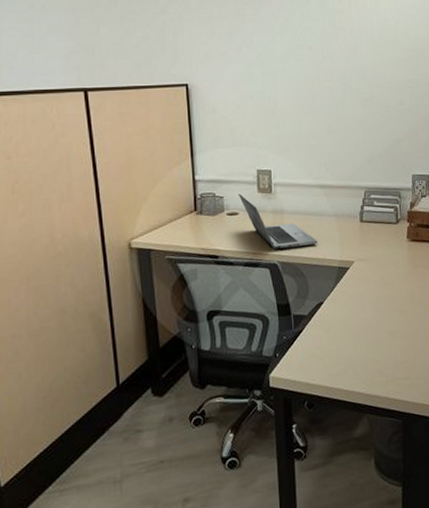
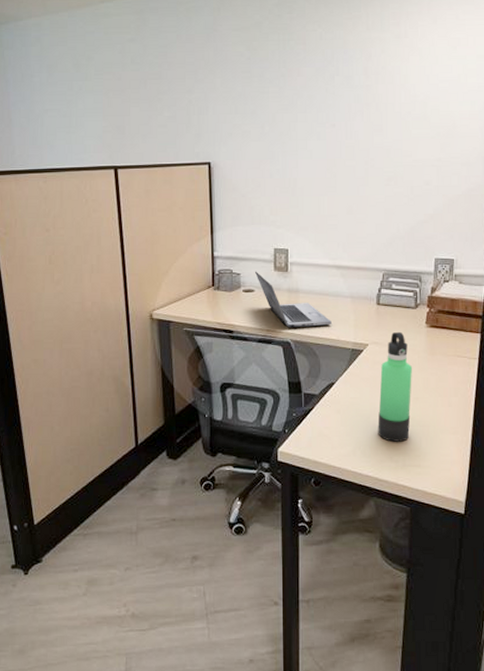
thermos bottle: none [367,247,398,357] -> present [377,331,412,442]

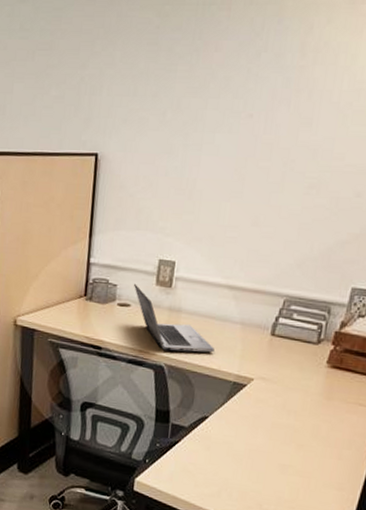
thermos bottle: present [377,331,412,442] -> none [249,368,302,490]

